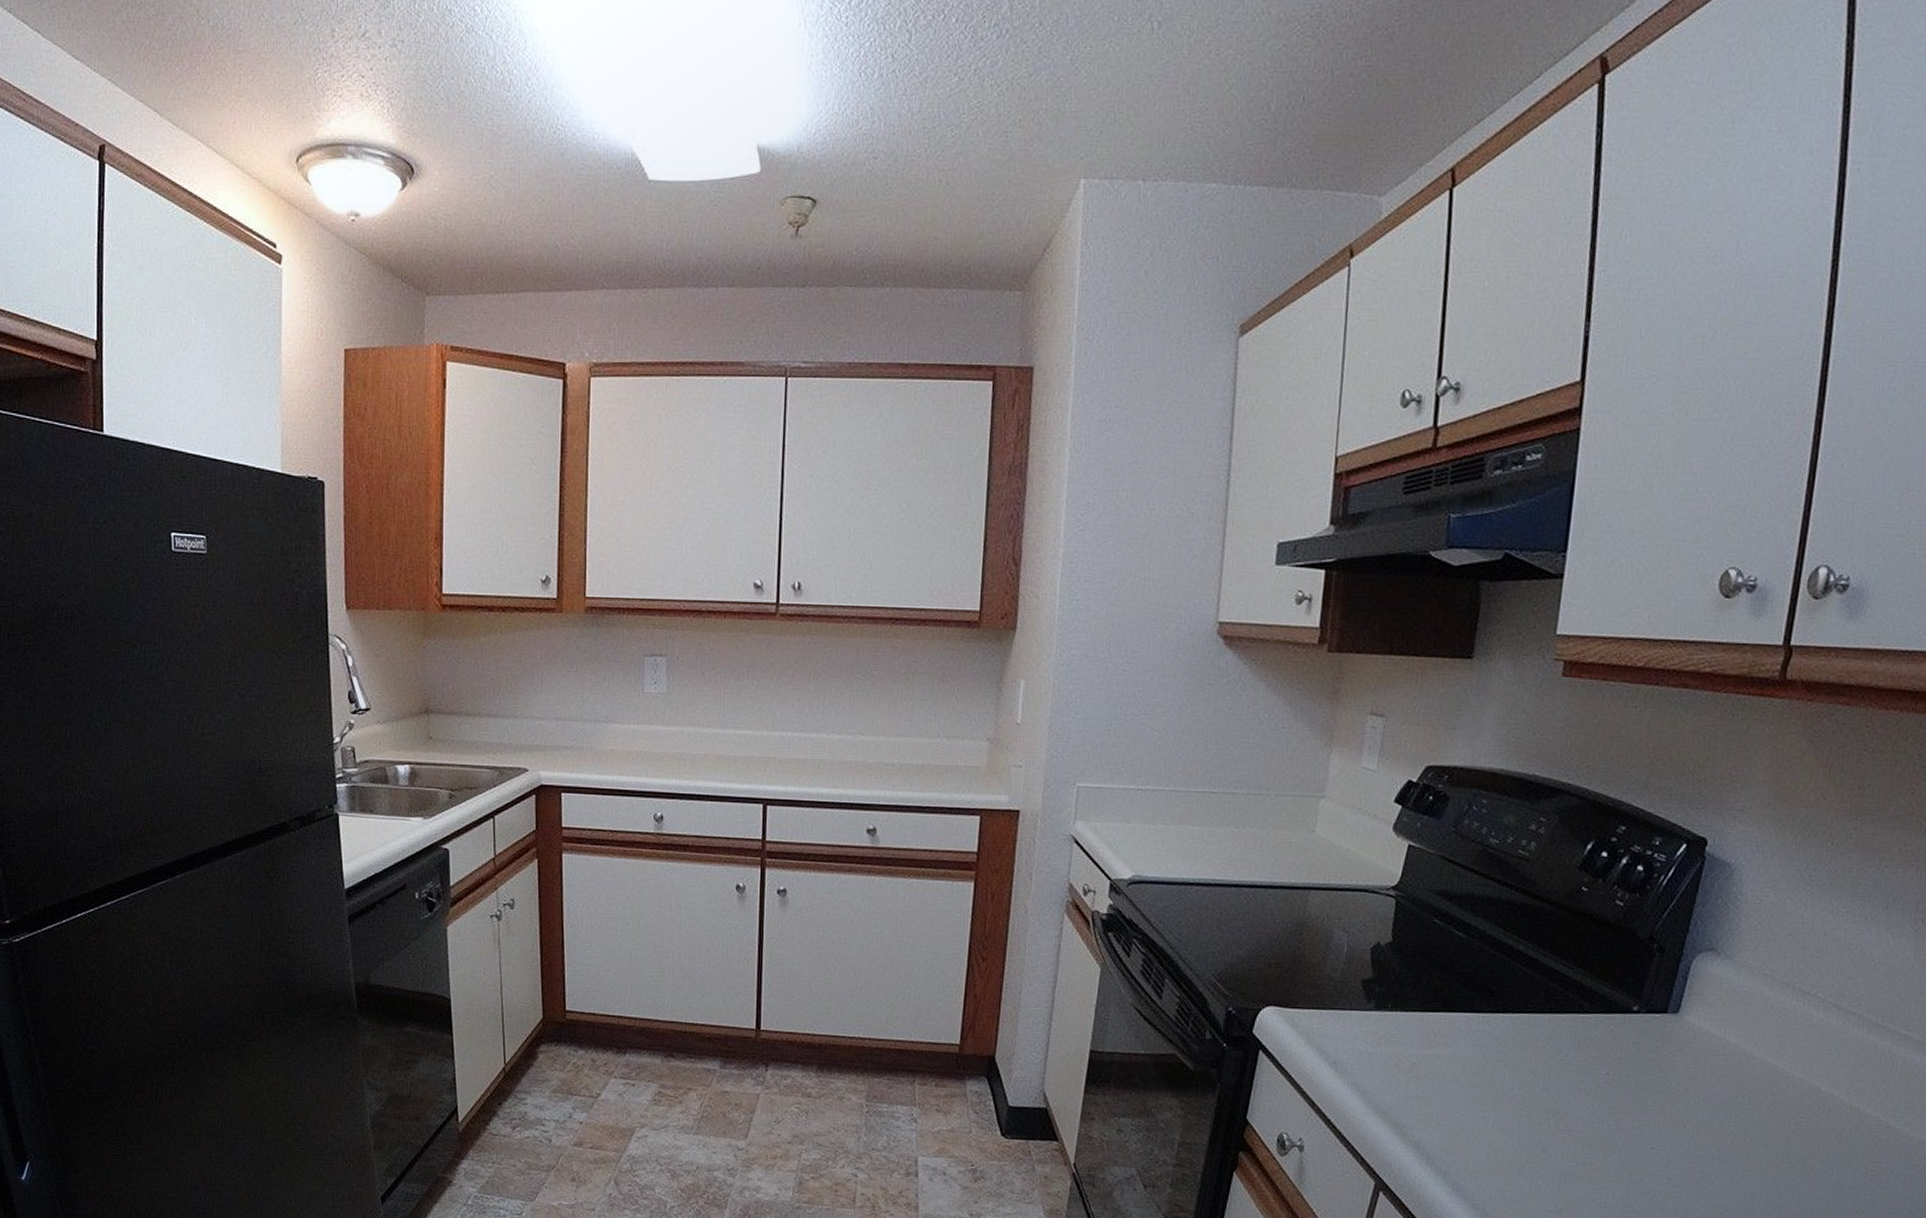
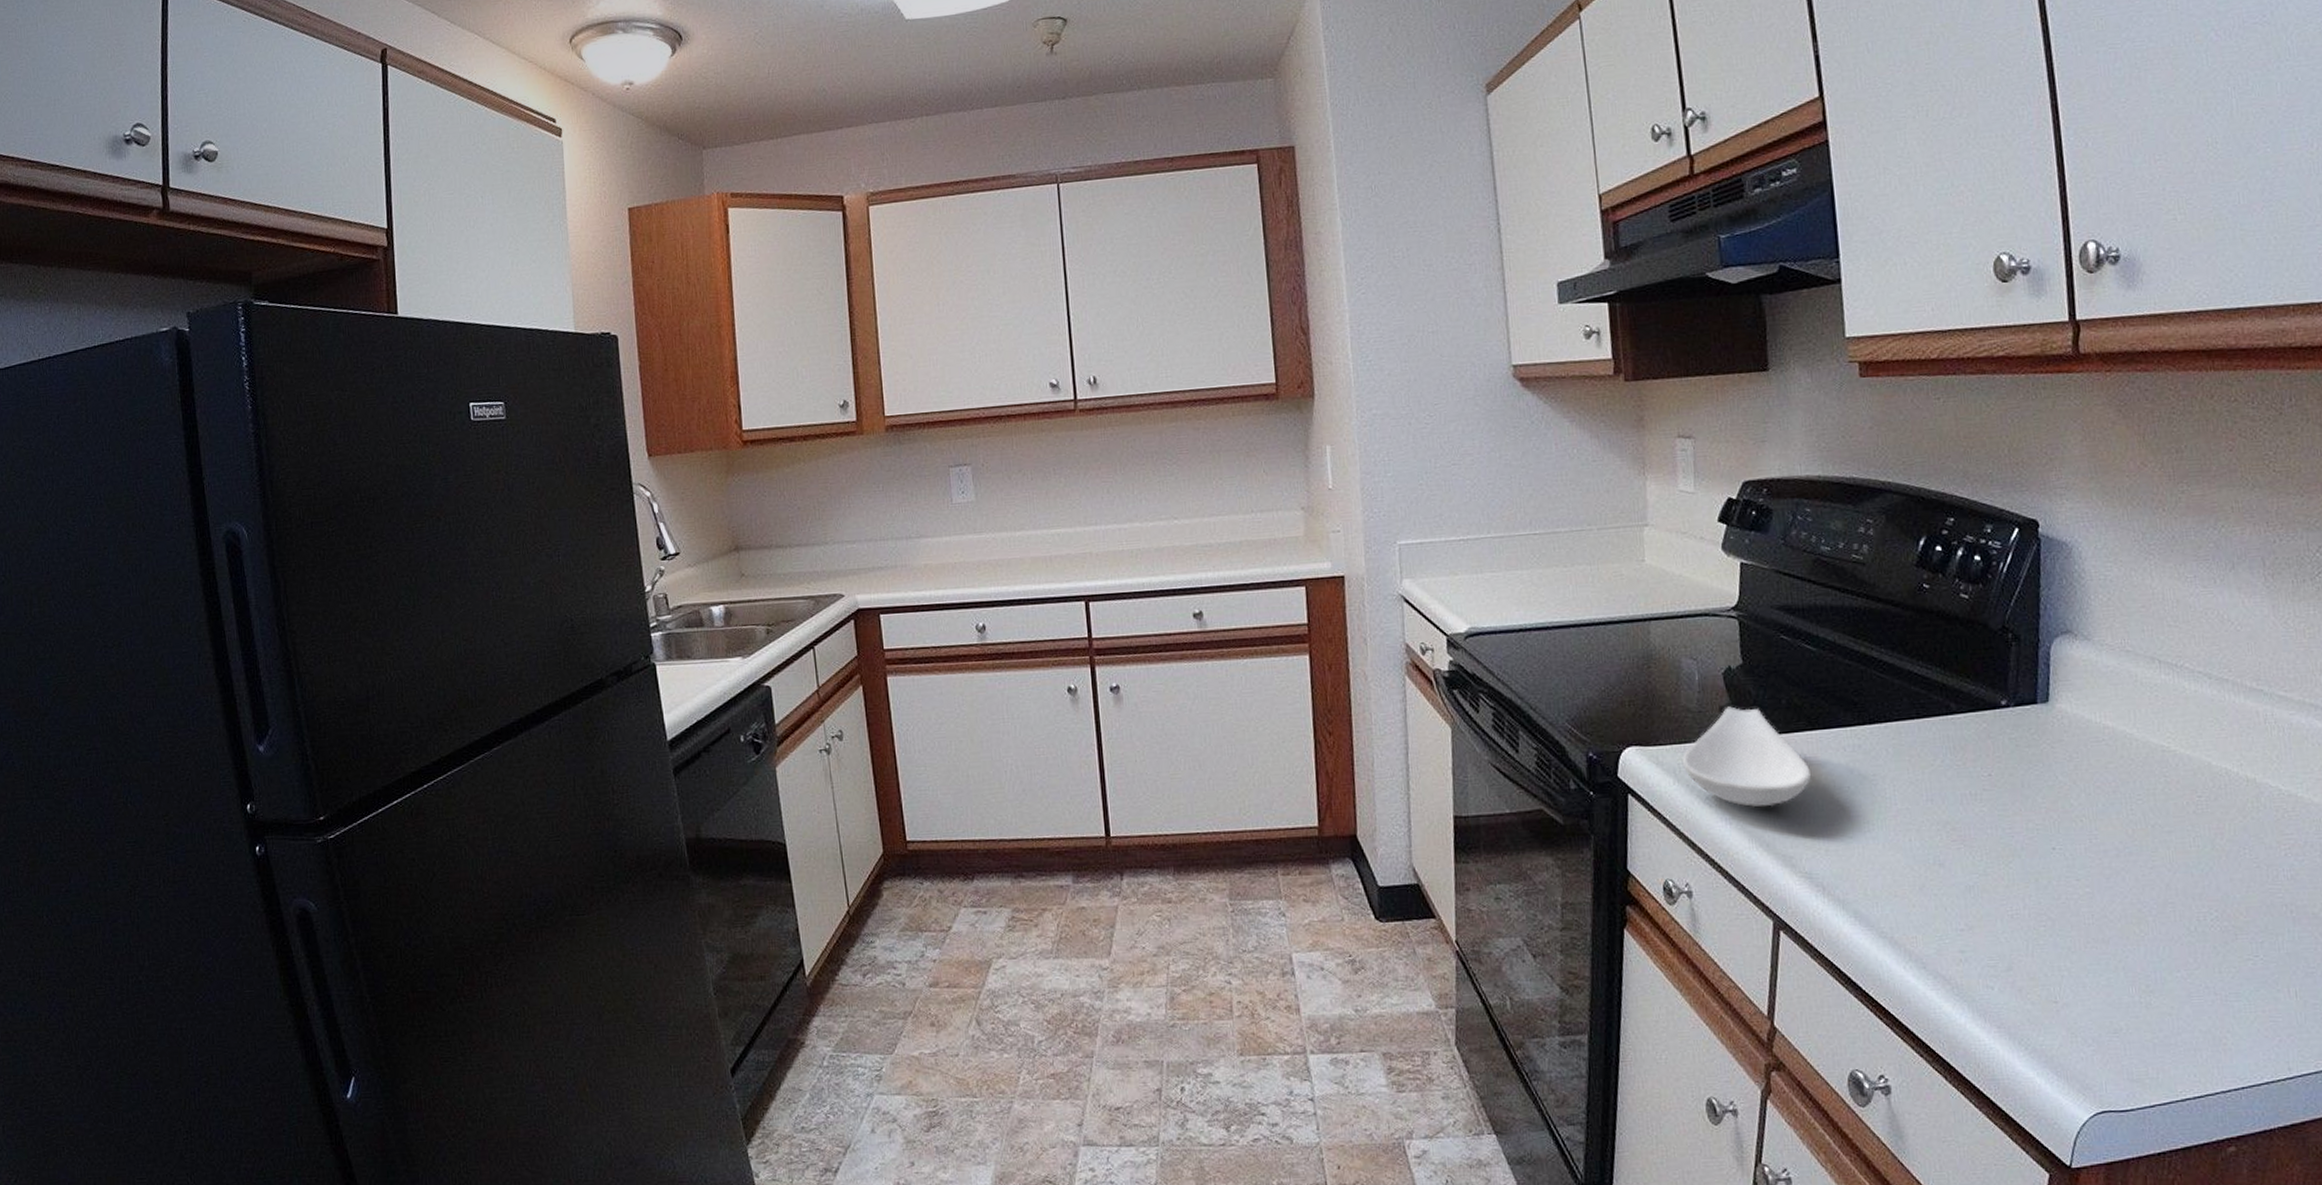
spoon rest: none [1316,980,1438,1078] -> present [1681,706,1812,808]

